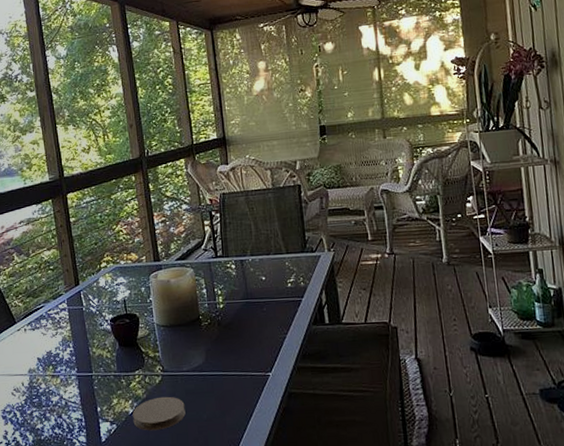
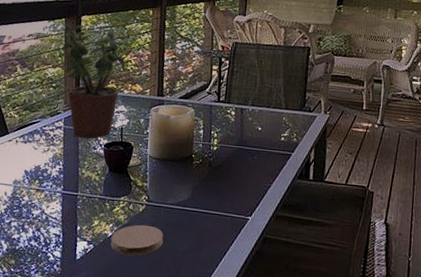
potted plant: none [51,203,117,317] -> present [62,24,127,139]

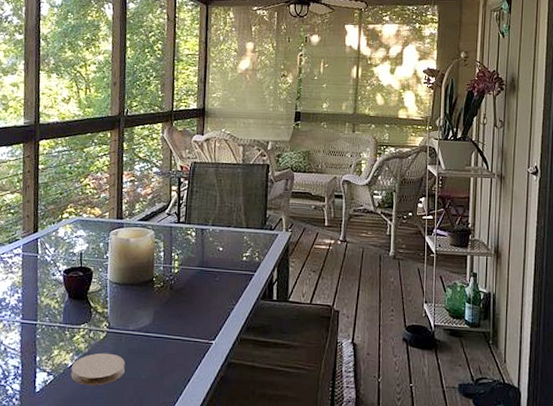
potted plant: present [62,24,127,139] -> none [20,149,85,265]

